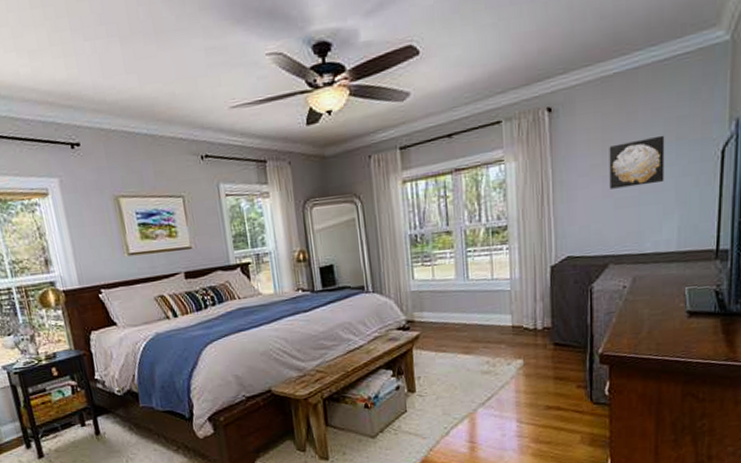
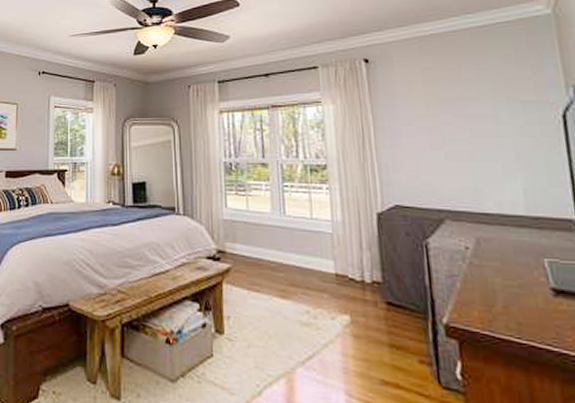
wall art: present [609,135,665,189] -> none [433,94,500,141]

